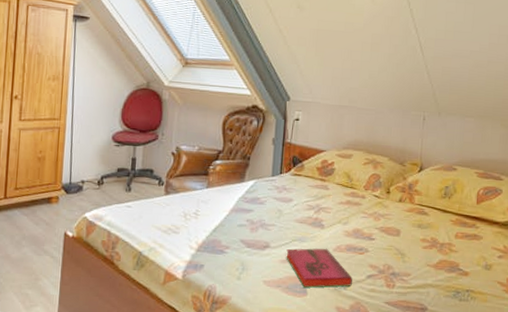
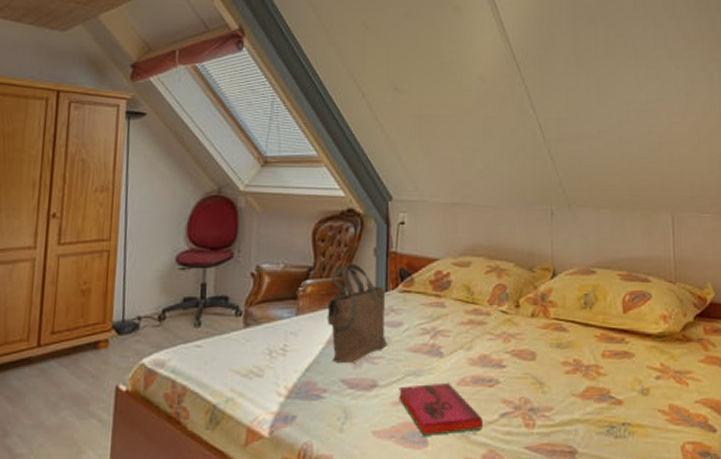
tote bag: none [231,149,280,229] -> present [327,263,388,364]

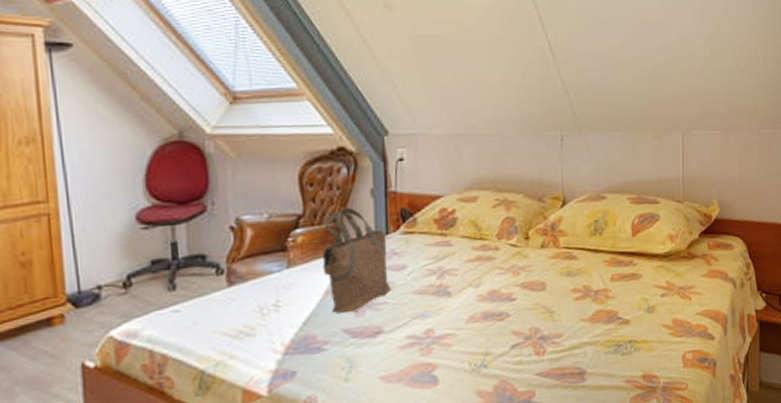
hardback book: present [399,382,482,436] -> none [406,320,493,375]

